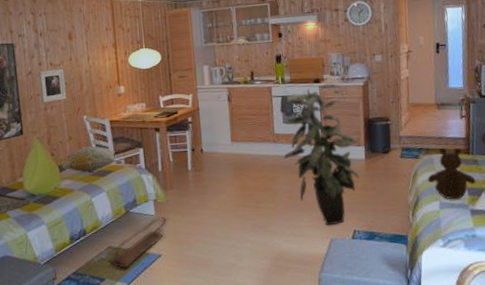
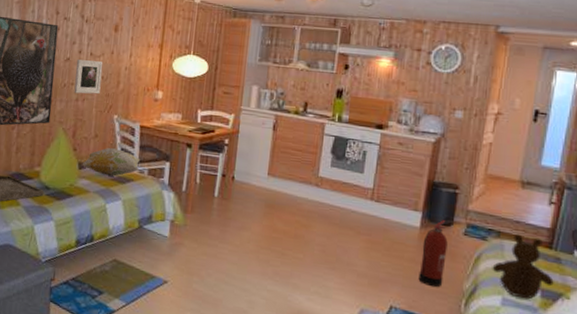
bag: present [108,216,167,269] -> none [110,239,181,287]
indoor plant: present [284,83,360,226] -> none [324,132,414,295]
fire extinguisher: none [370,149,392,206] -> present [418,220,448,287]

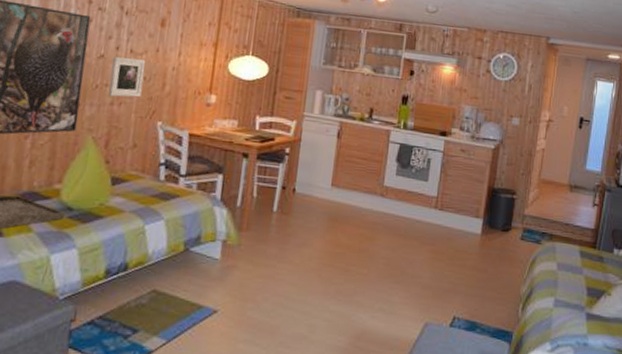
decorative pillow: present [81,147,141,177] -> none [115,159,189,193]
fire extinguisher: present [418,220,448,287] -> none [480,226,506,293]
teddy bear: present [492,234,554,300] -> none [545,236,598,299]

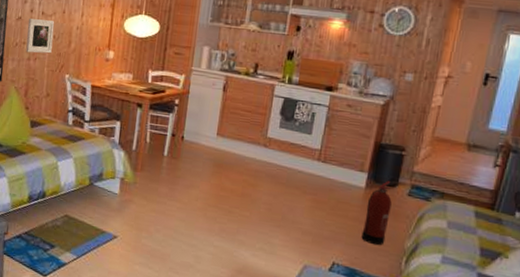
fire extinguisher: none [480,226,506,293] -> present [361,181,392,245]

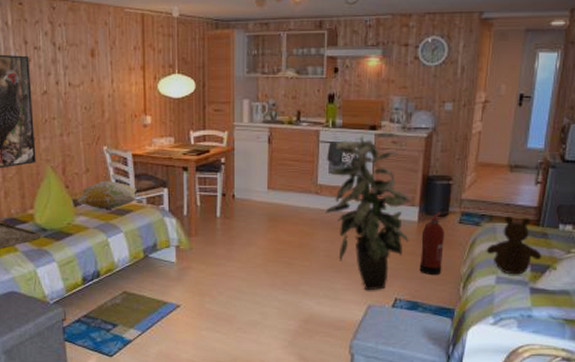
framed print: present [25,18,55,54] -> none [55,91,85,128]
decorative pillow: none [33,106,92,135] -> present [76,180,137,209]
indoor plant: none [271,94,360,252] -> present [325,132,411,291]
teddy bear: none [433,195,494,258] -> present [486,216,542,275]

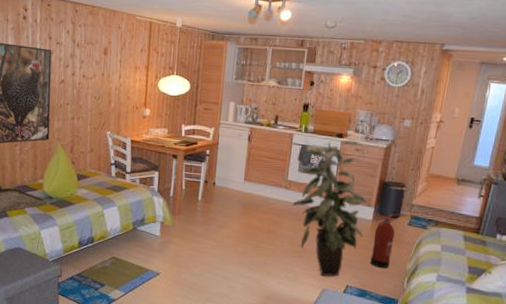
decorative pillow: present [76,180,137,209] -> none [80,160,133,186]
teddy bear: present [486,216,542,275] -> none [430,222,479,275]

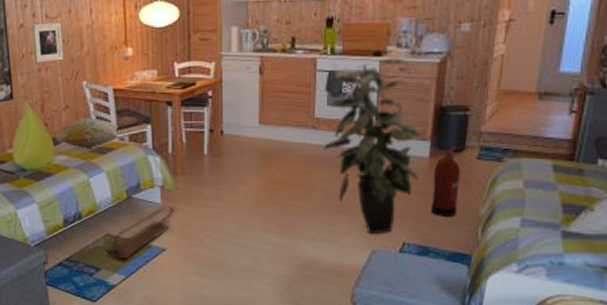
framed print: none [69,81,95,113] -> present [31,23,63,63]
decorative pillow: none [80,160,133,186] -> present [56,117,119,148]
bag: none [110,238,170,280] -> present [105,206,174,260]

